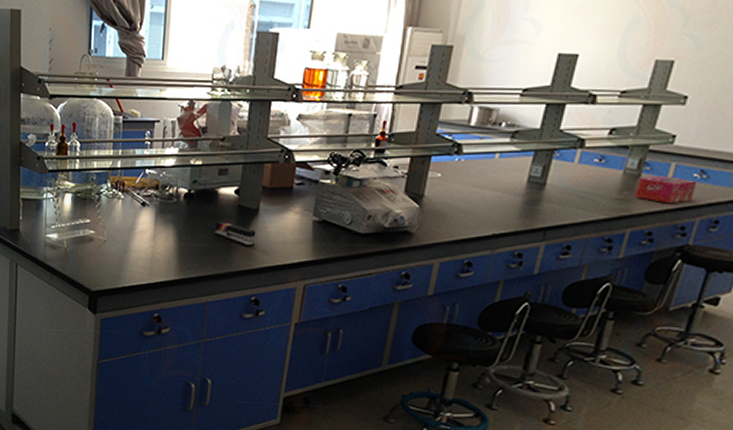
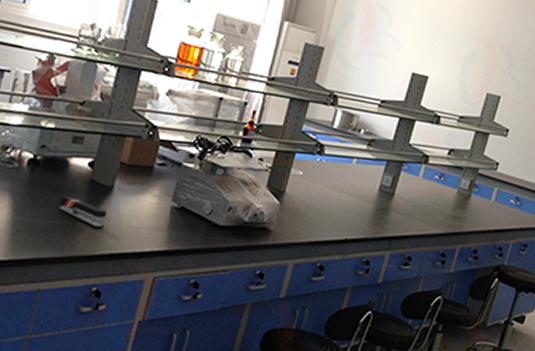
tissue box: present [635,177,697,204] -> none [465,197,513,225]

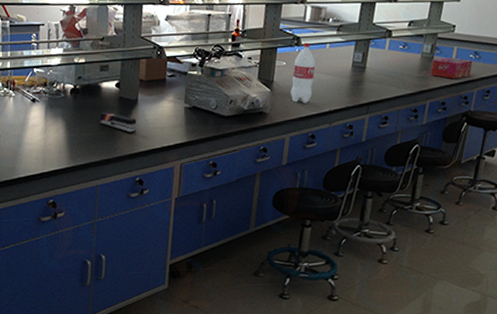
bottle: none [303,152,338,226] -> present [291,42,316,103]
tissue box: none [465,197,513,225] -> present [430,58,473,79]

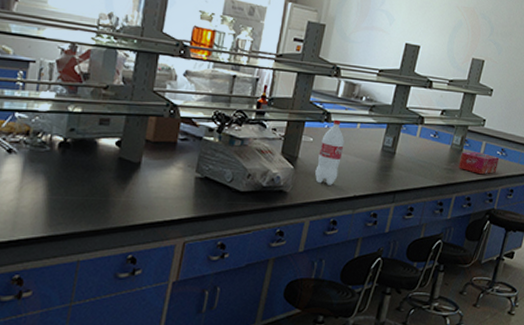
stapler: present [99,112,137,133] -> none [89,173,137,202]

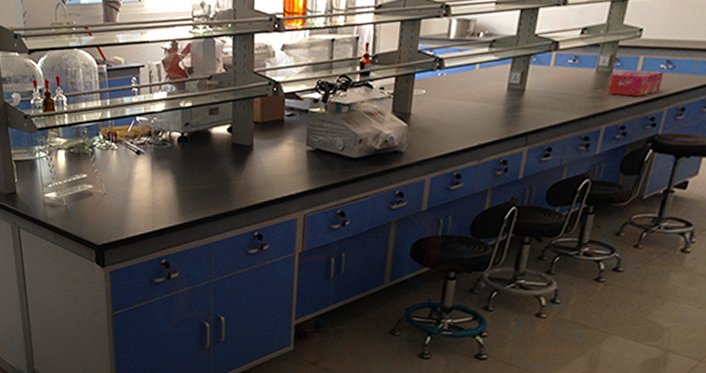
bottle: present [315,119,344,185] -> none [432,64,462,138]

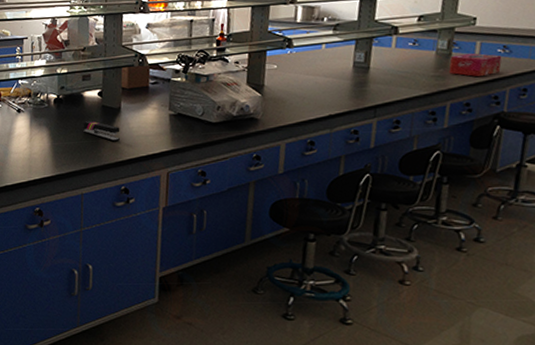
stapler: none [210,161,253,184] -> present [82,121,120,142]

